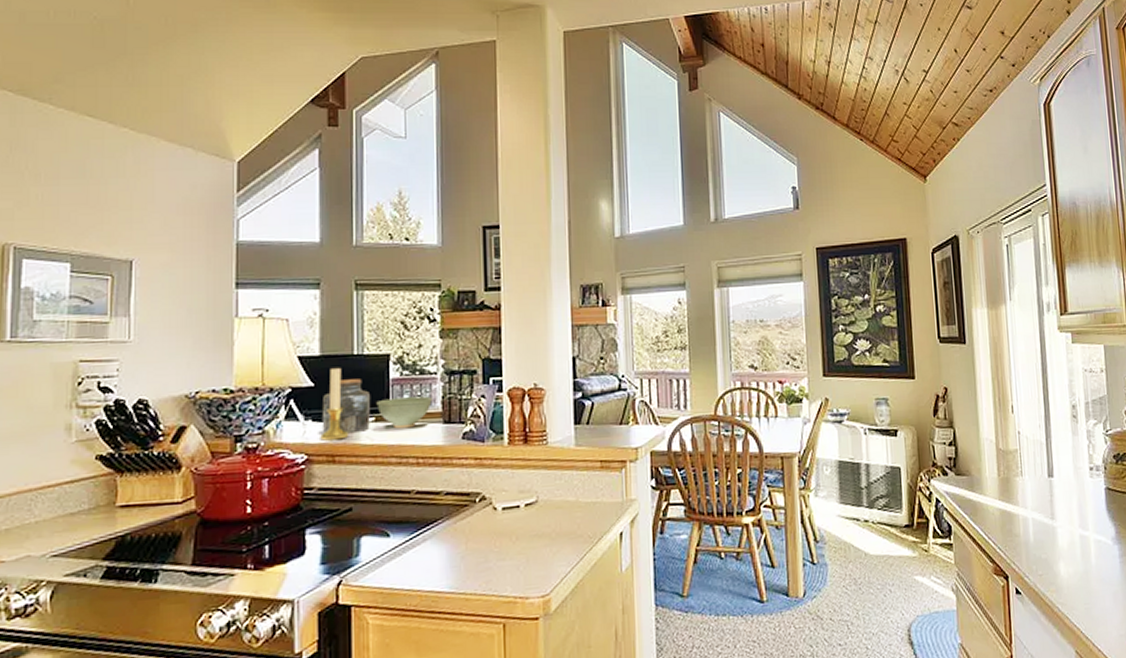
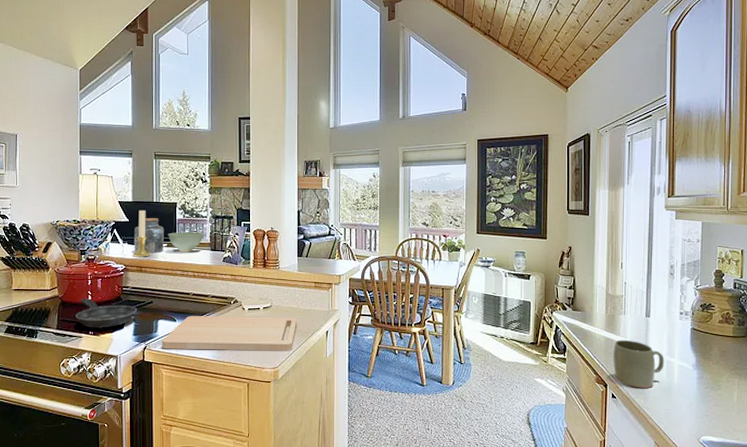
frying pan: none [224,511,326,559] -> present [75,298,137,328]
cutting board: none [367,516,577,583] -> present [162,316,298,351]
mug: none [1011,510,1077,577] -> present [613,340,664,388]

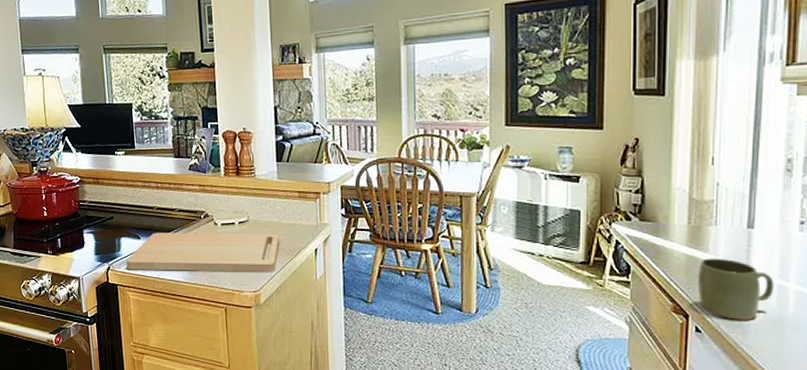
frying pan: present [75,298,137,328] -> none [32,214,97,247]
candle holder: present [133,208,151,257] -> none [87,112,108,168]
jar: present [134,218,164,254] -> none [87,122,122,163]
bowl: present [168,232,204,253] -> none [125,136,165,161]

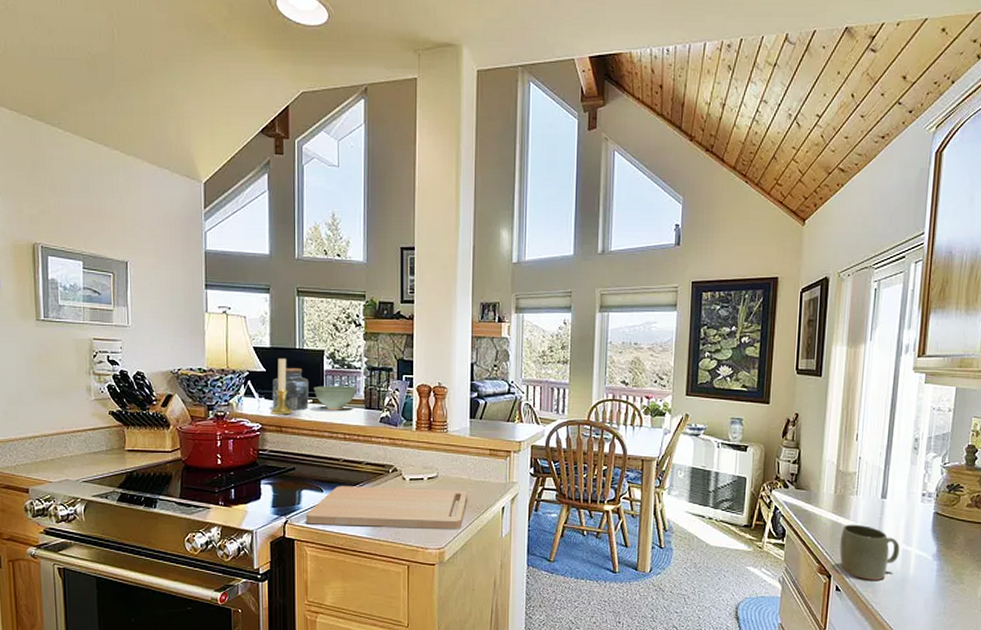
candle holder: none [87,112,108,168] -> present [271,356,293,415]
jar: none [87,122,122,163] -> present [272,368,309,411]
bowl: none [125,136,165,161] -> present [313,386,357,411]

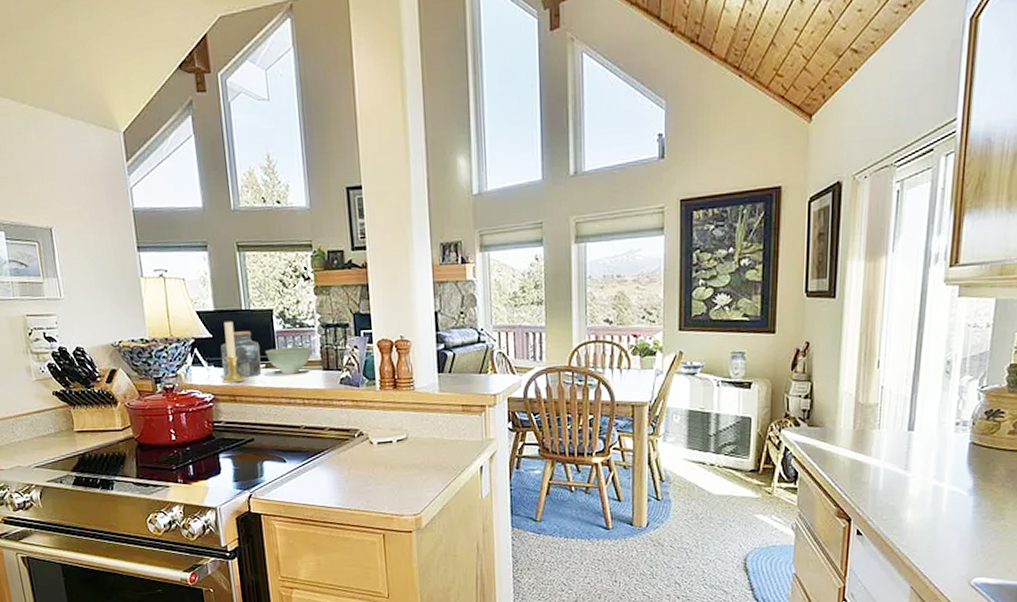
cutting board: present [306,486,468,529] -> none [270,451,442,497]
mug: present [839,524,900,580] -> none [860,461,930,521]

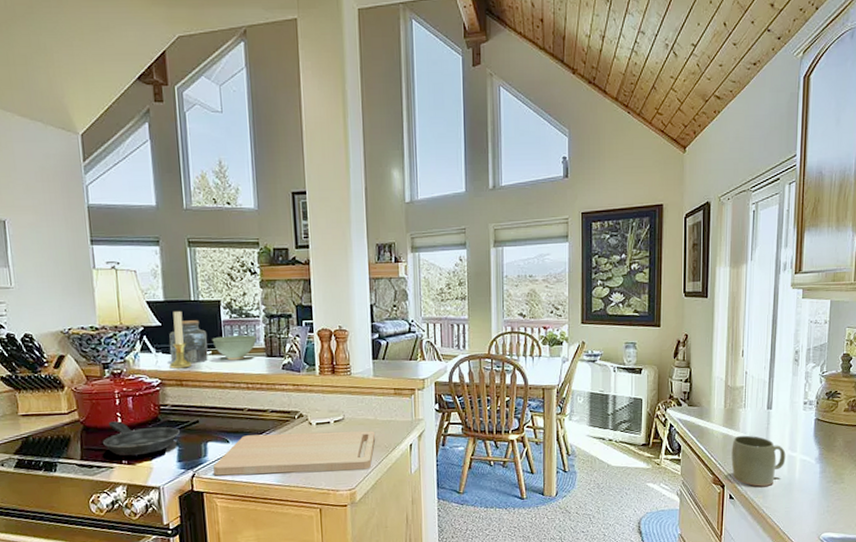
frying pan: none [158,438,235,475] -> present [103,421,180,456]
cutting board: none [270,451,442,497] -> present [213,430,376,476]
mug: none [860,461,930,521] -> present [731,435,786,487]

